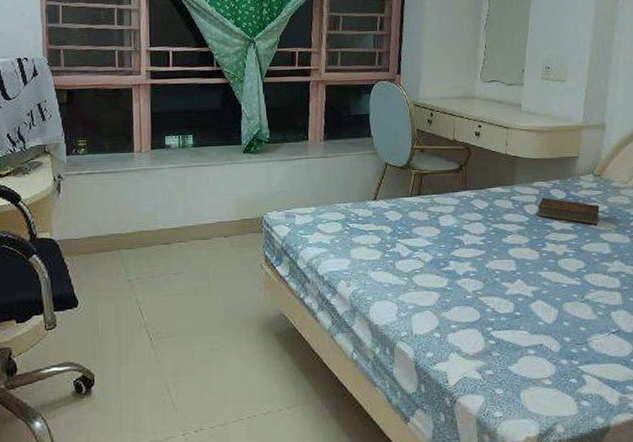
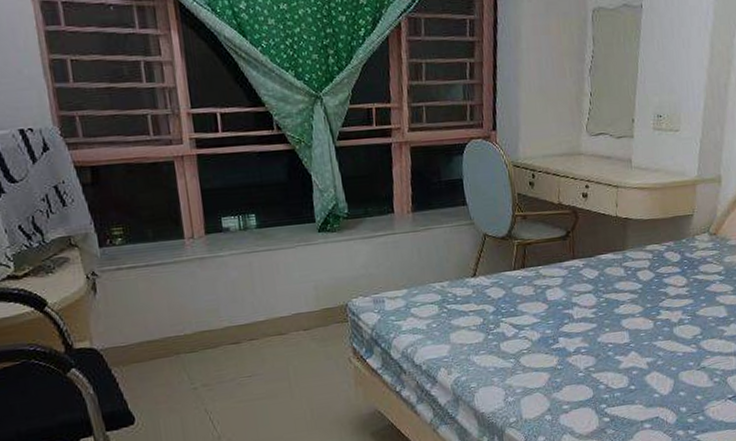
book: present [537,197,600,225] -> none [650,261,716,288]

